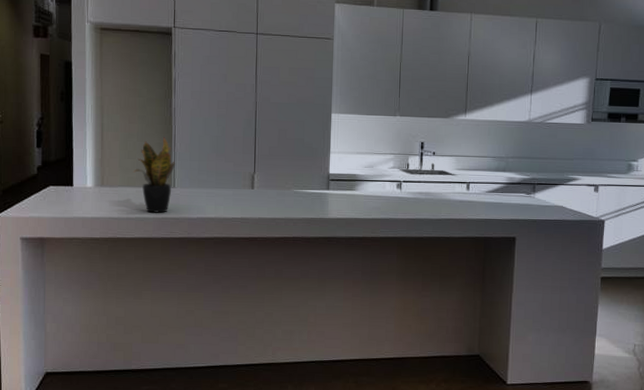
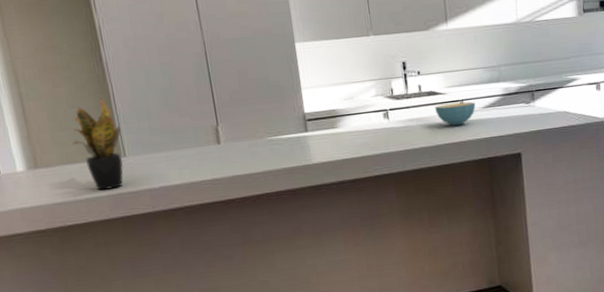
cereal bowl: none [443,184,481,205] -> present [435,101,476,126]

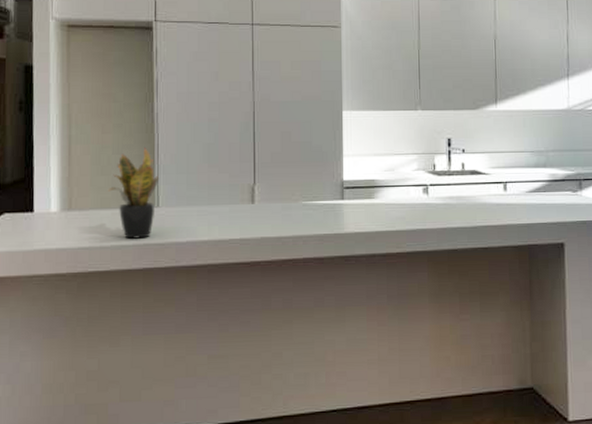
cereal bowl: present [435,101,476,126] -> none [477,184,520,209]

